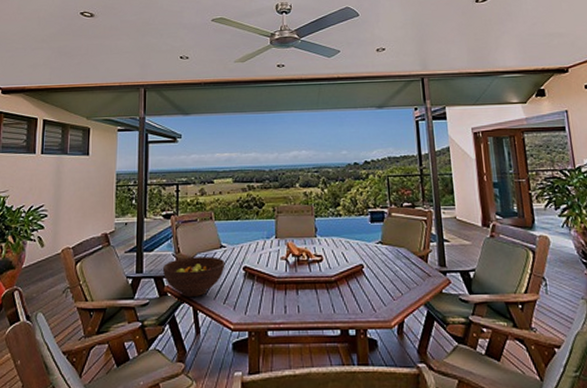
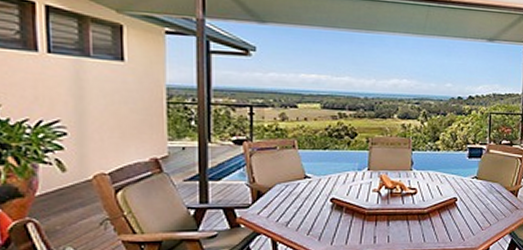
fruit bowl: present [162,256,225,297] -> none [233,187,310,228]

